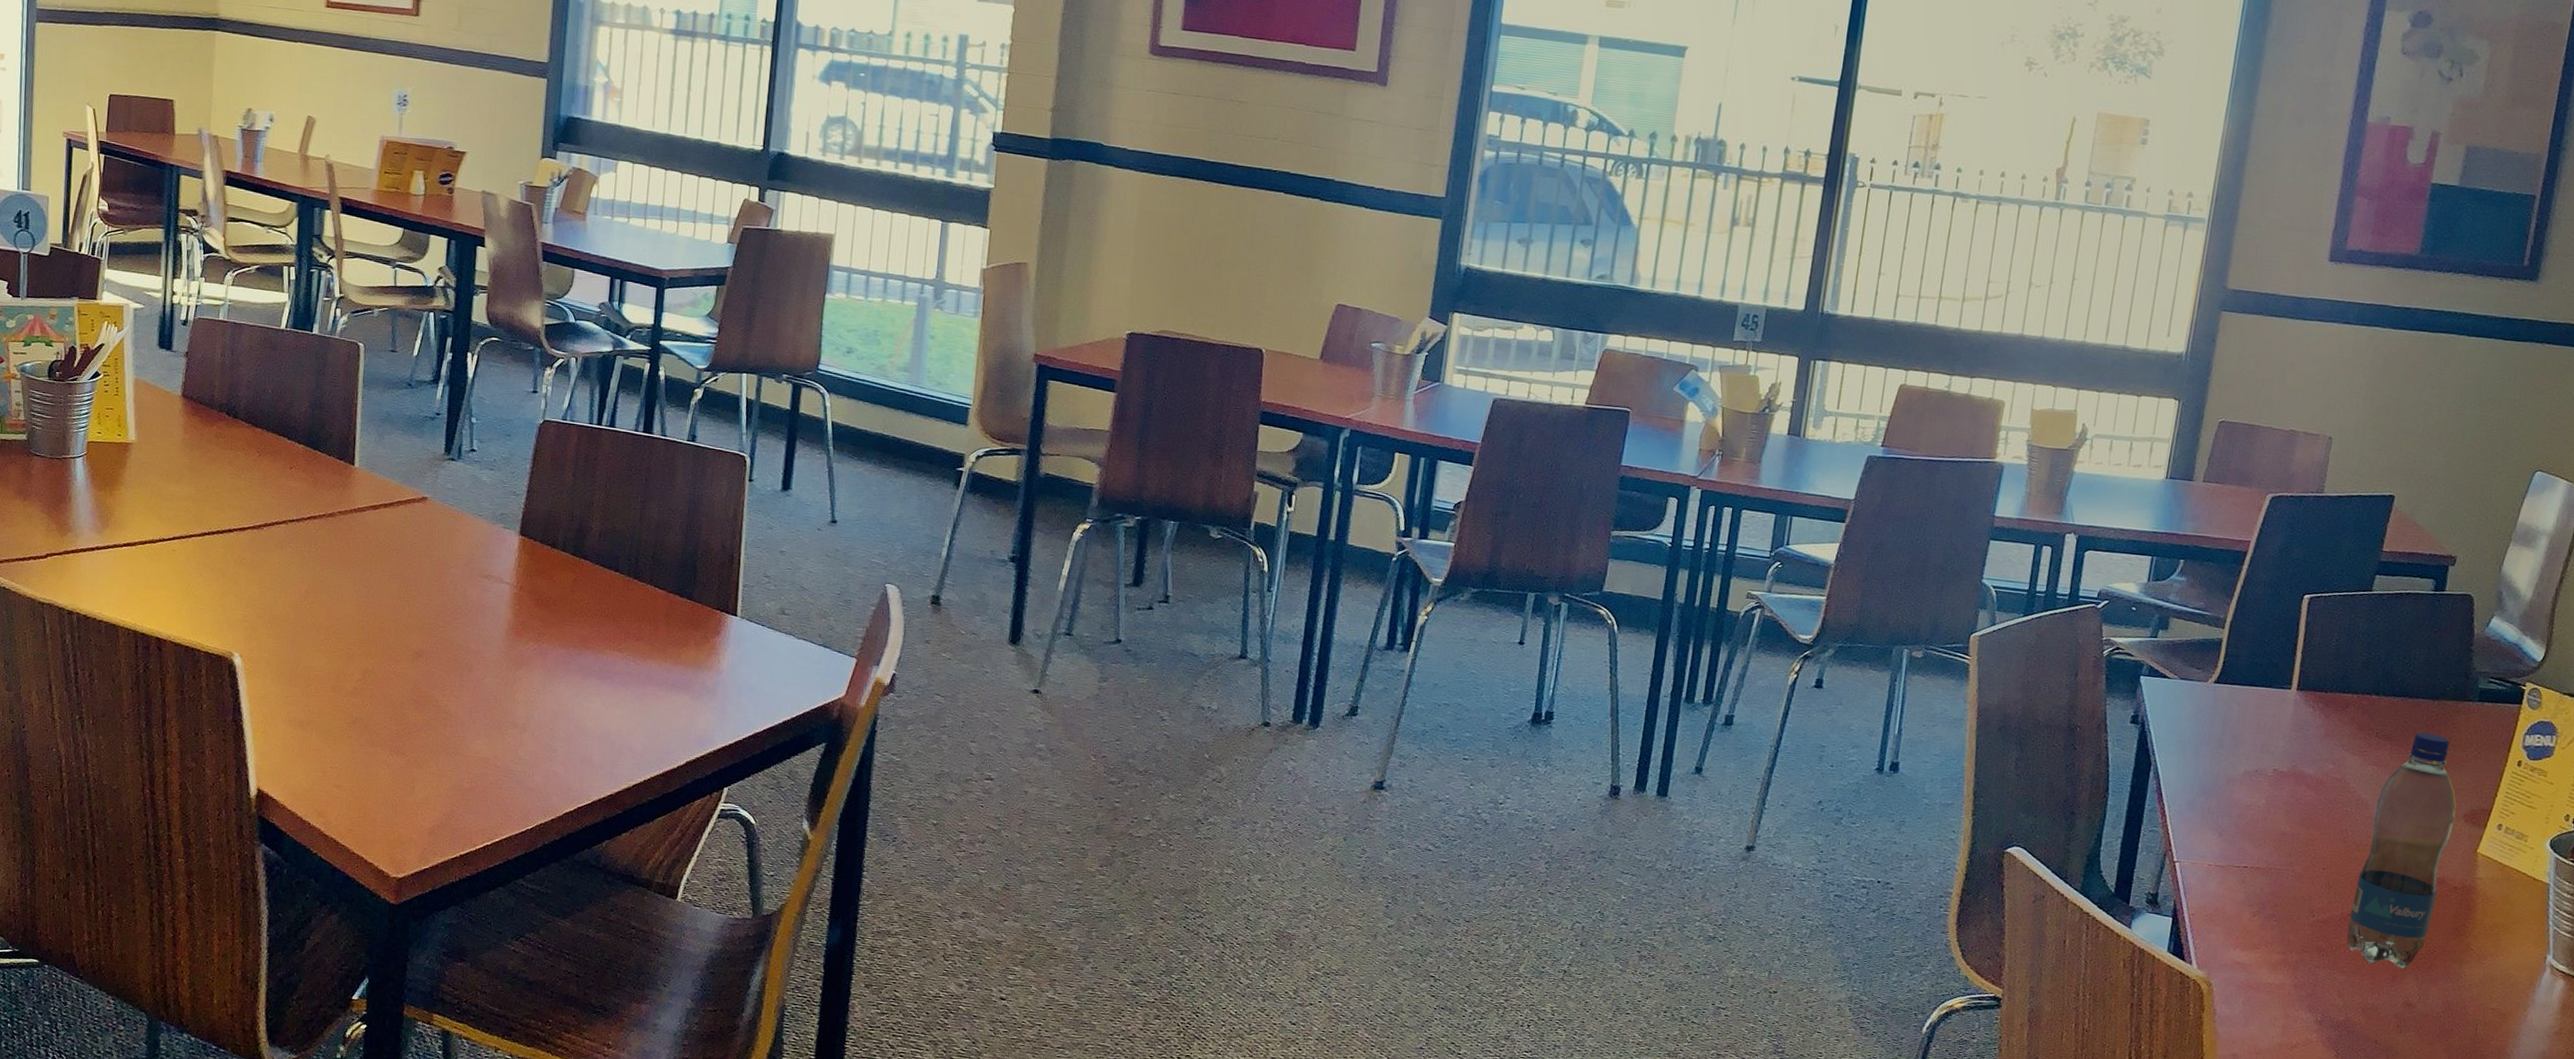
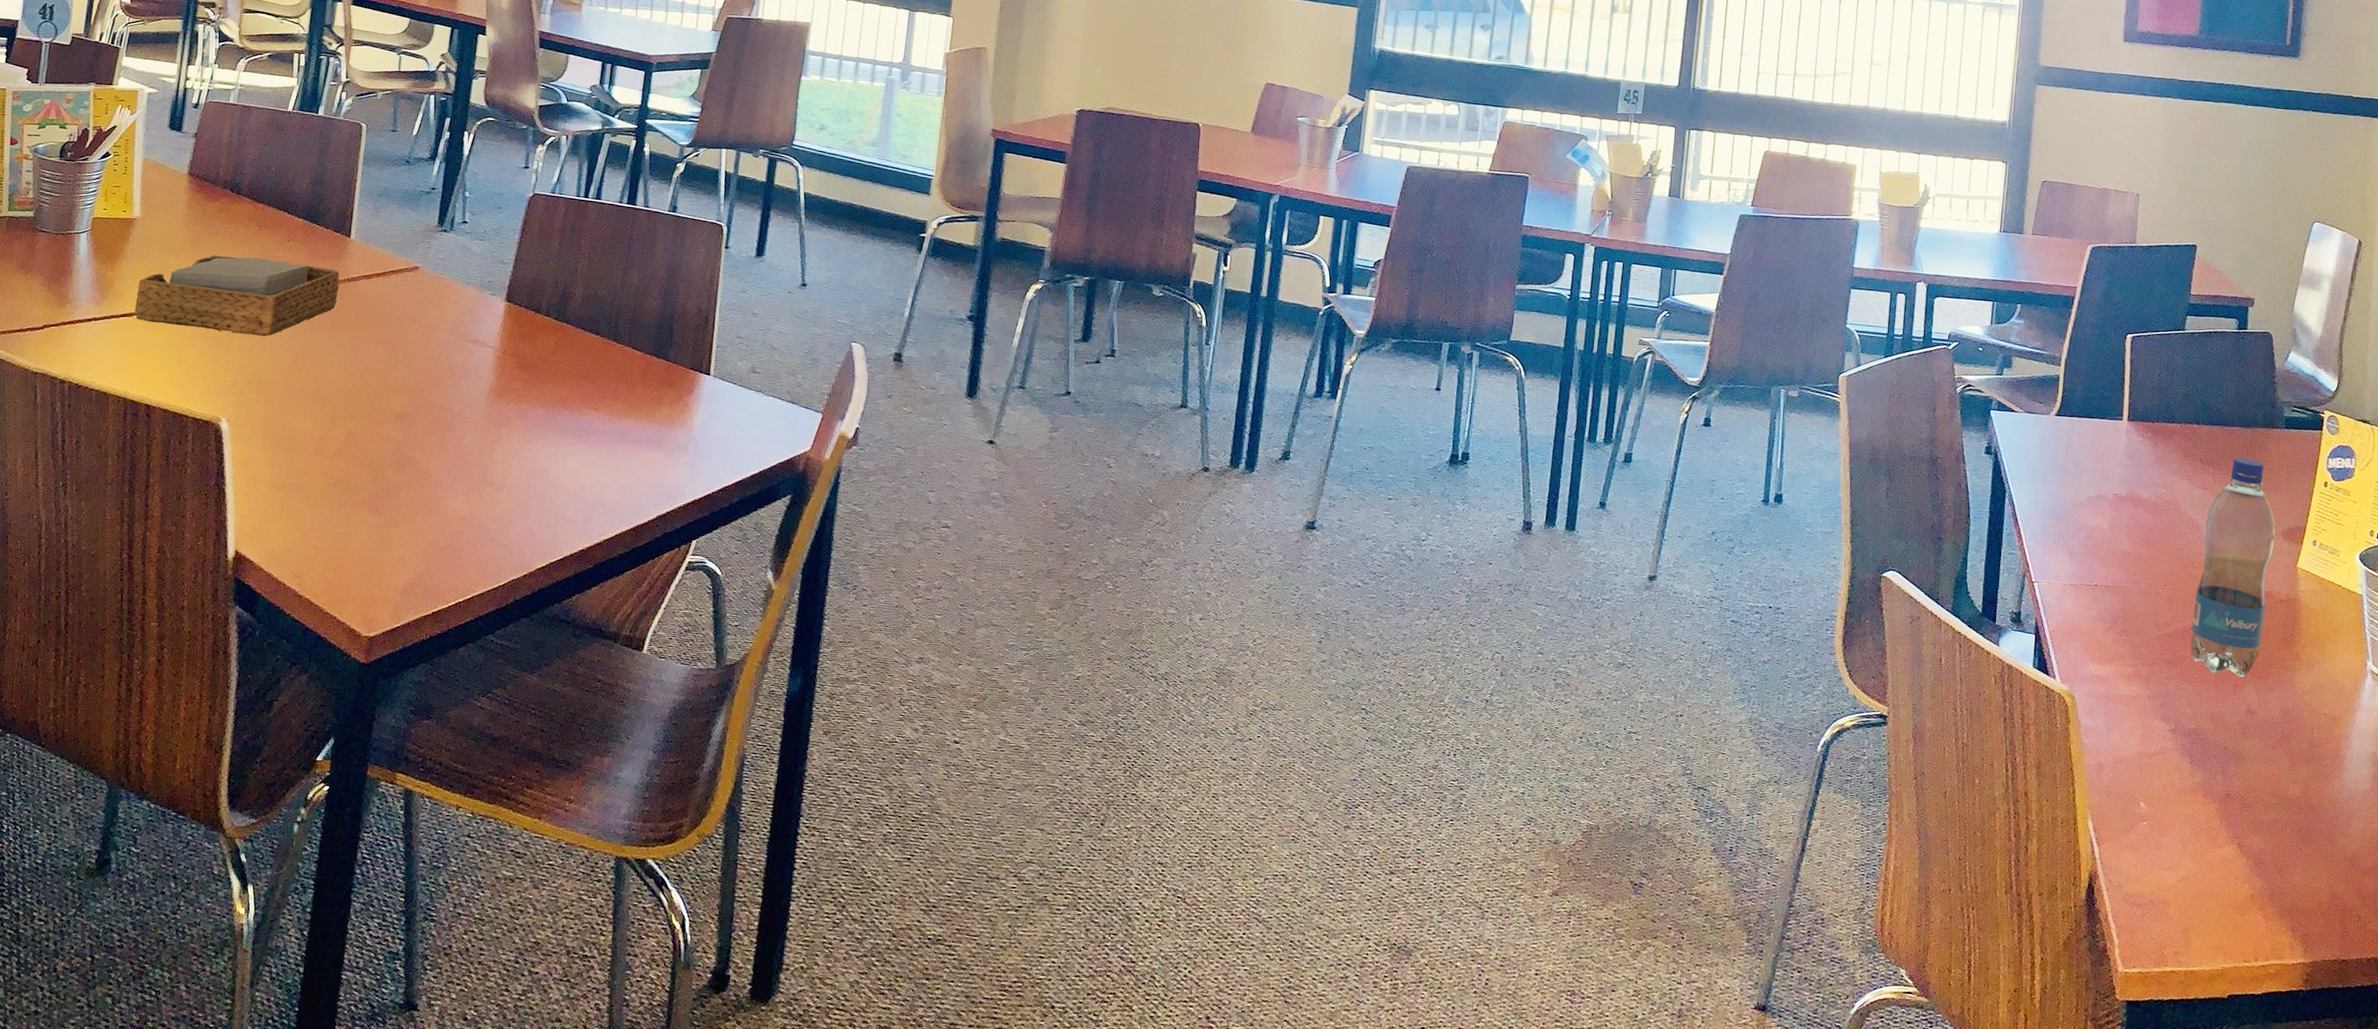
napkin holder: none [137,482,346,569] -> present [134,255,339,336]

